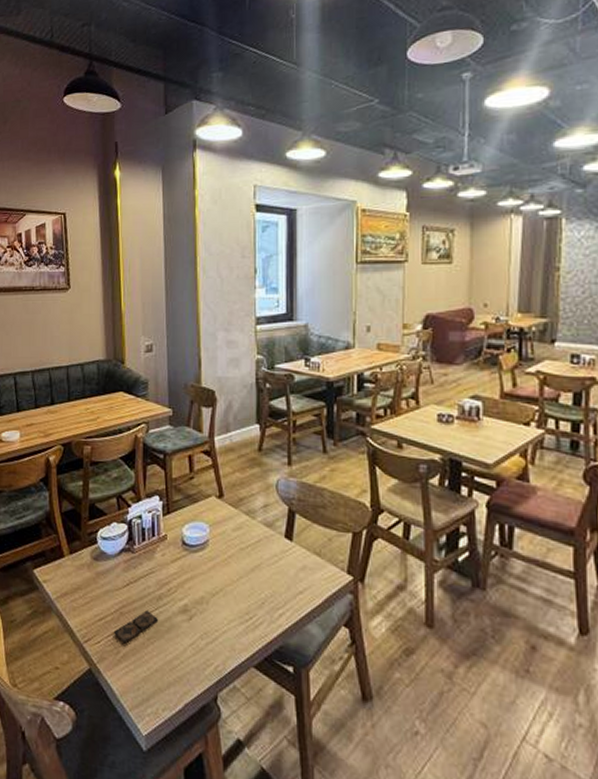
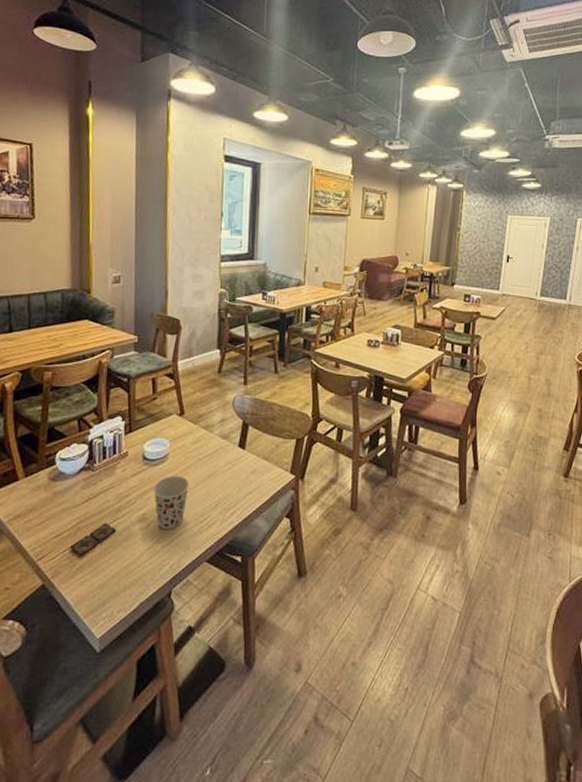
cup: none [193,564,232,625] -> present [152,475,190,529]

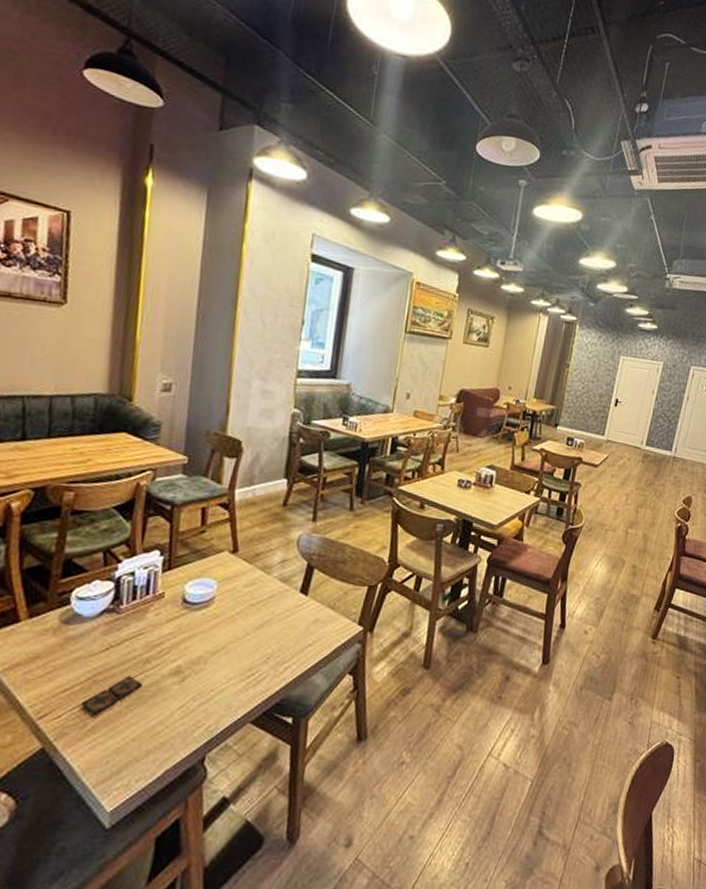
cup: present [152,475,190,529] -> none [192,622,238,685]

